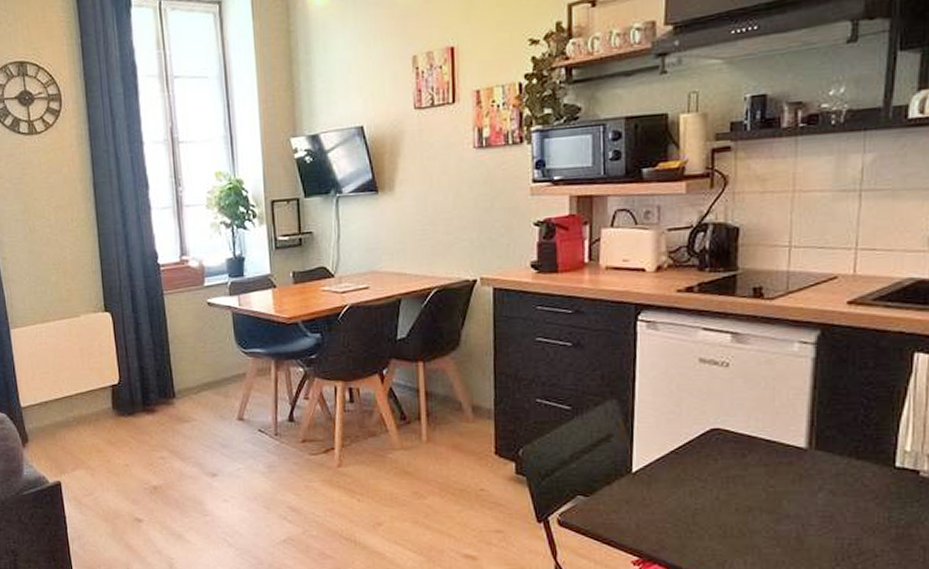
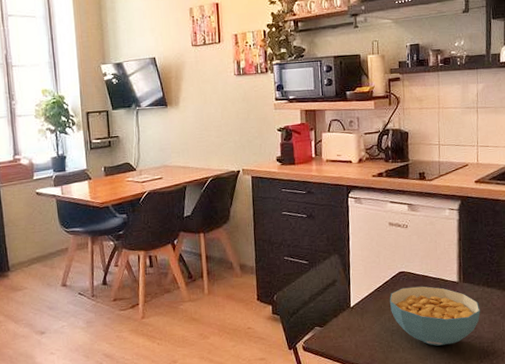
cereal bowl: none [692,450,841,536] -> present [389,286,480,346]

